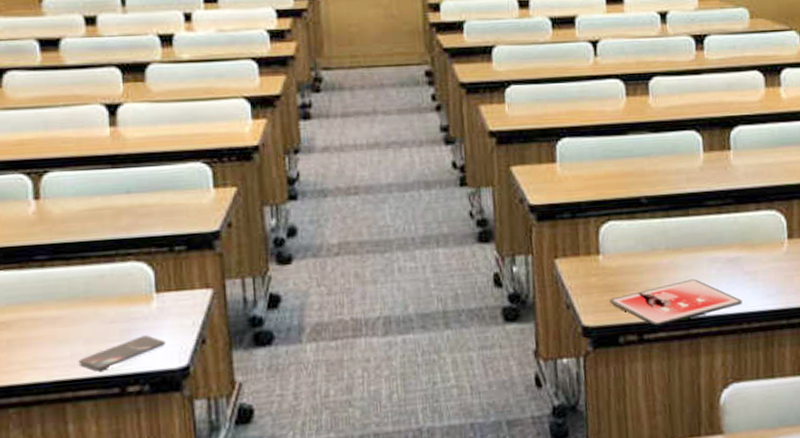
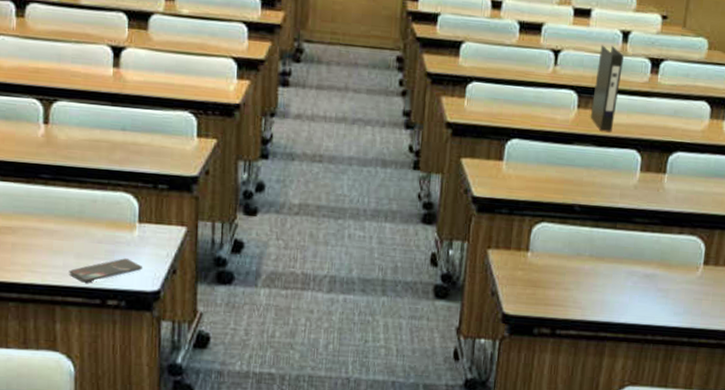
tablet: present [610,279,742,327] -> none [531,287,651,325]
binder: none [639,29,667,117] -> present [590,45,625,133]

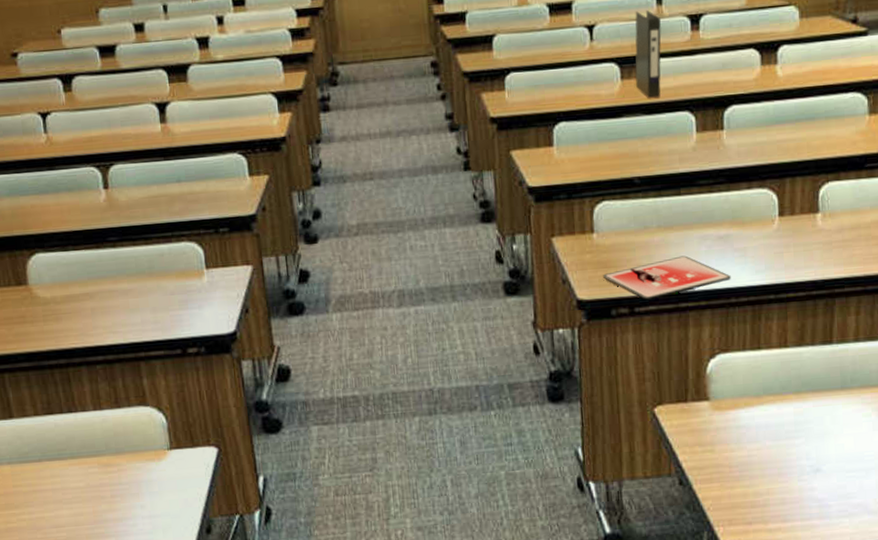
smartphone: present [69,258,143,283] -> none [147,305,217,335]
tablet: none [531,287,651,325] -> present [603,255,731,301]

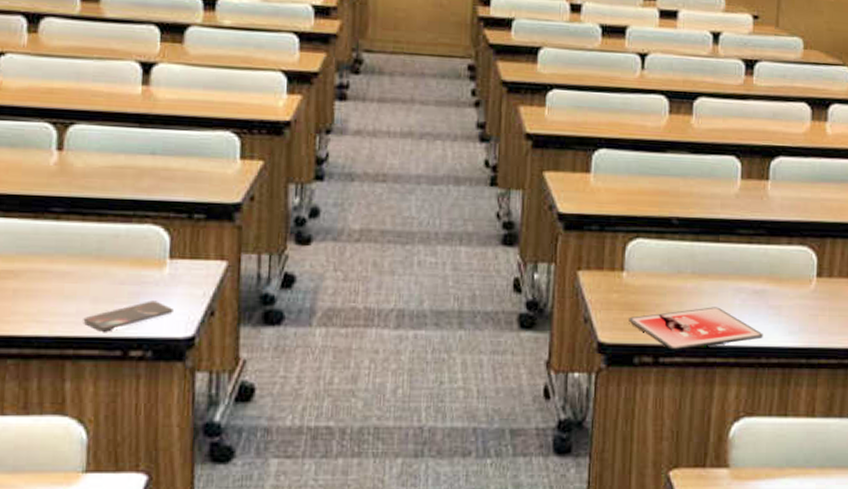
smartphone: none [147,305,217,335] -> present [83,301,175,332]
binder: present [634,10,662,99] -> none [683,47,716,139]

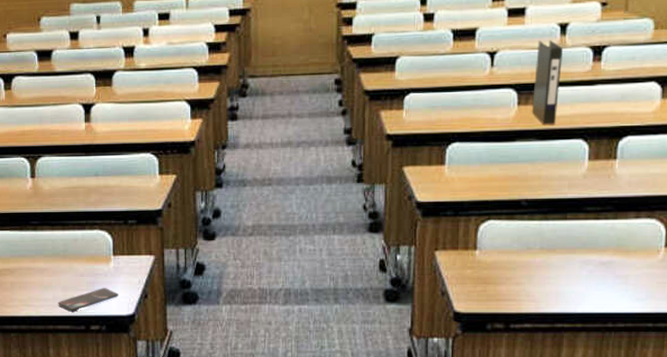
tablet: present [629,307,763,351] -> none [482,278,610,318]
binder: none [683,47,716,139] -> present [531,40,564,125]

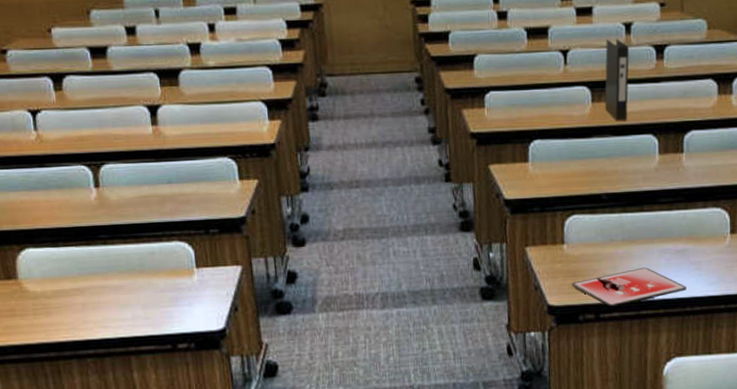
smartphone: present [58,288,119,312] -> none [138,303,207,331]
tablet: none [482,278,610,318] -> present [572,267,687,308]

